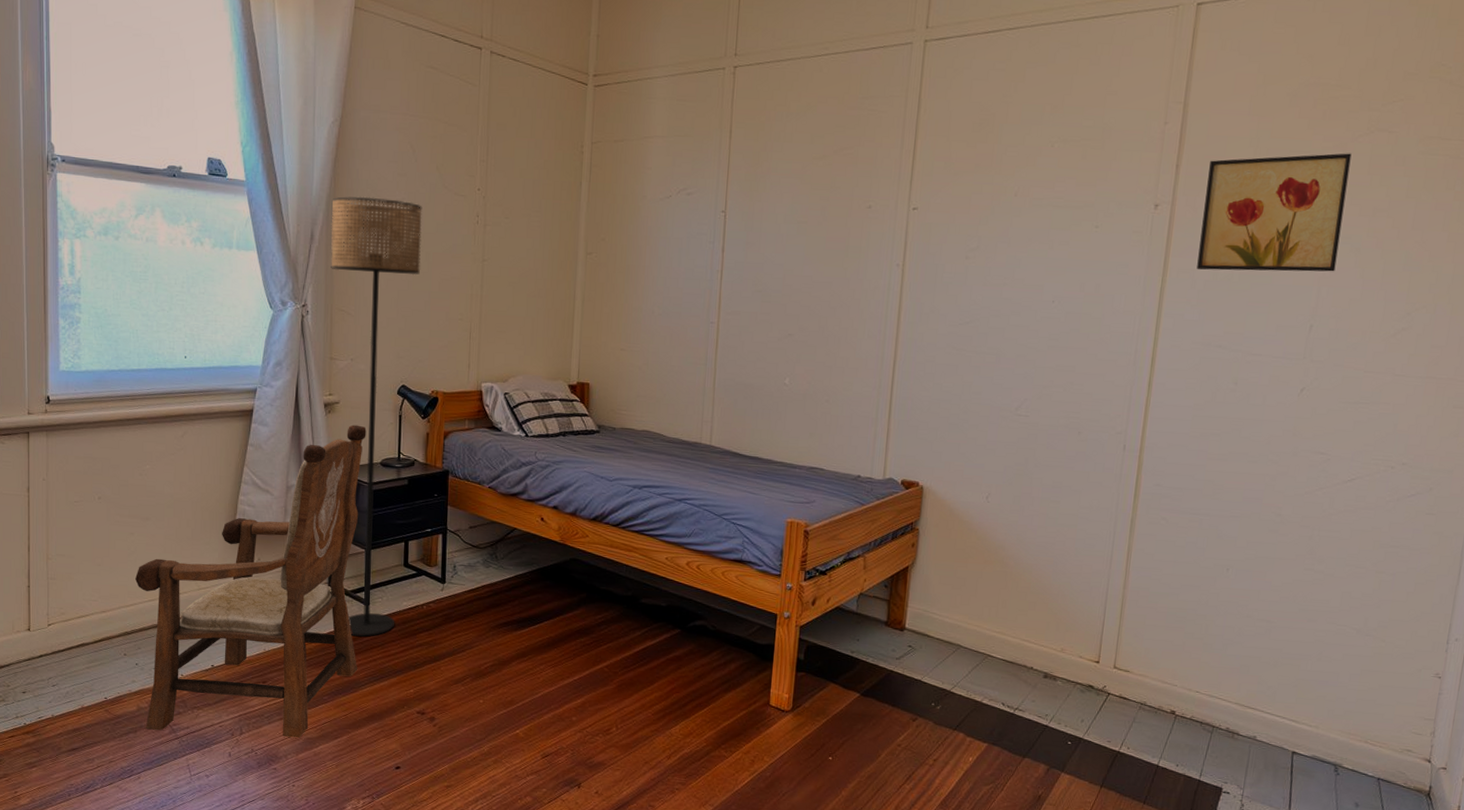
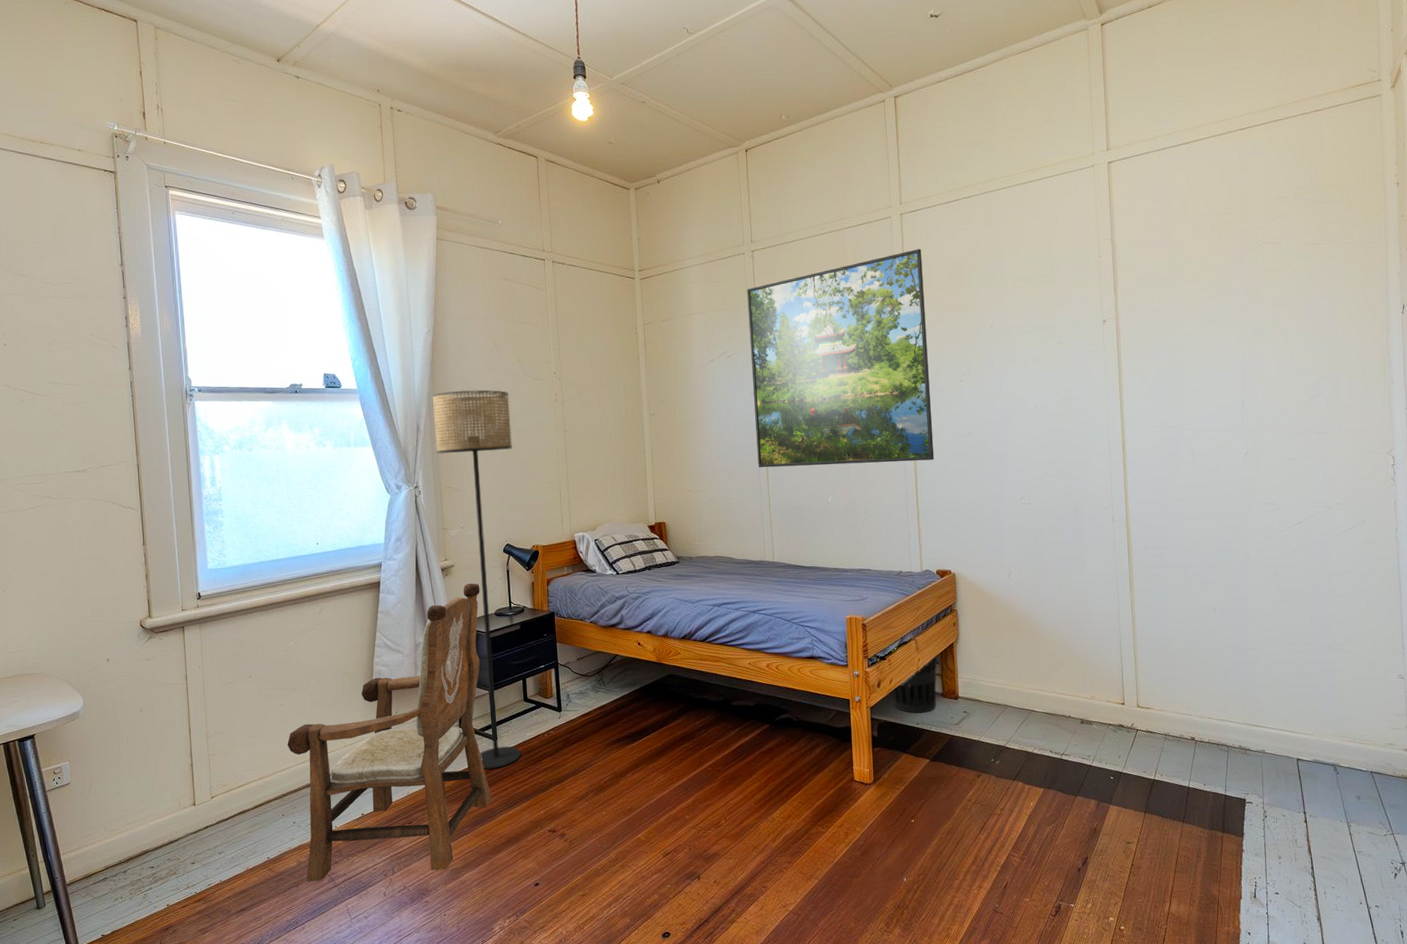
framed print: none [707,87,944,350] -> present [747,249,935,468]
wastebasket: none [827,575,889,641] -> present [892,653,939,713]
wall art: present [1197,153,1352,272] -> none [1140,263,1253,368]

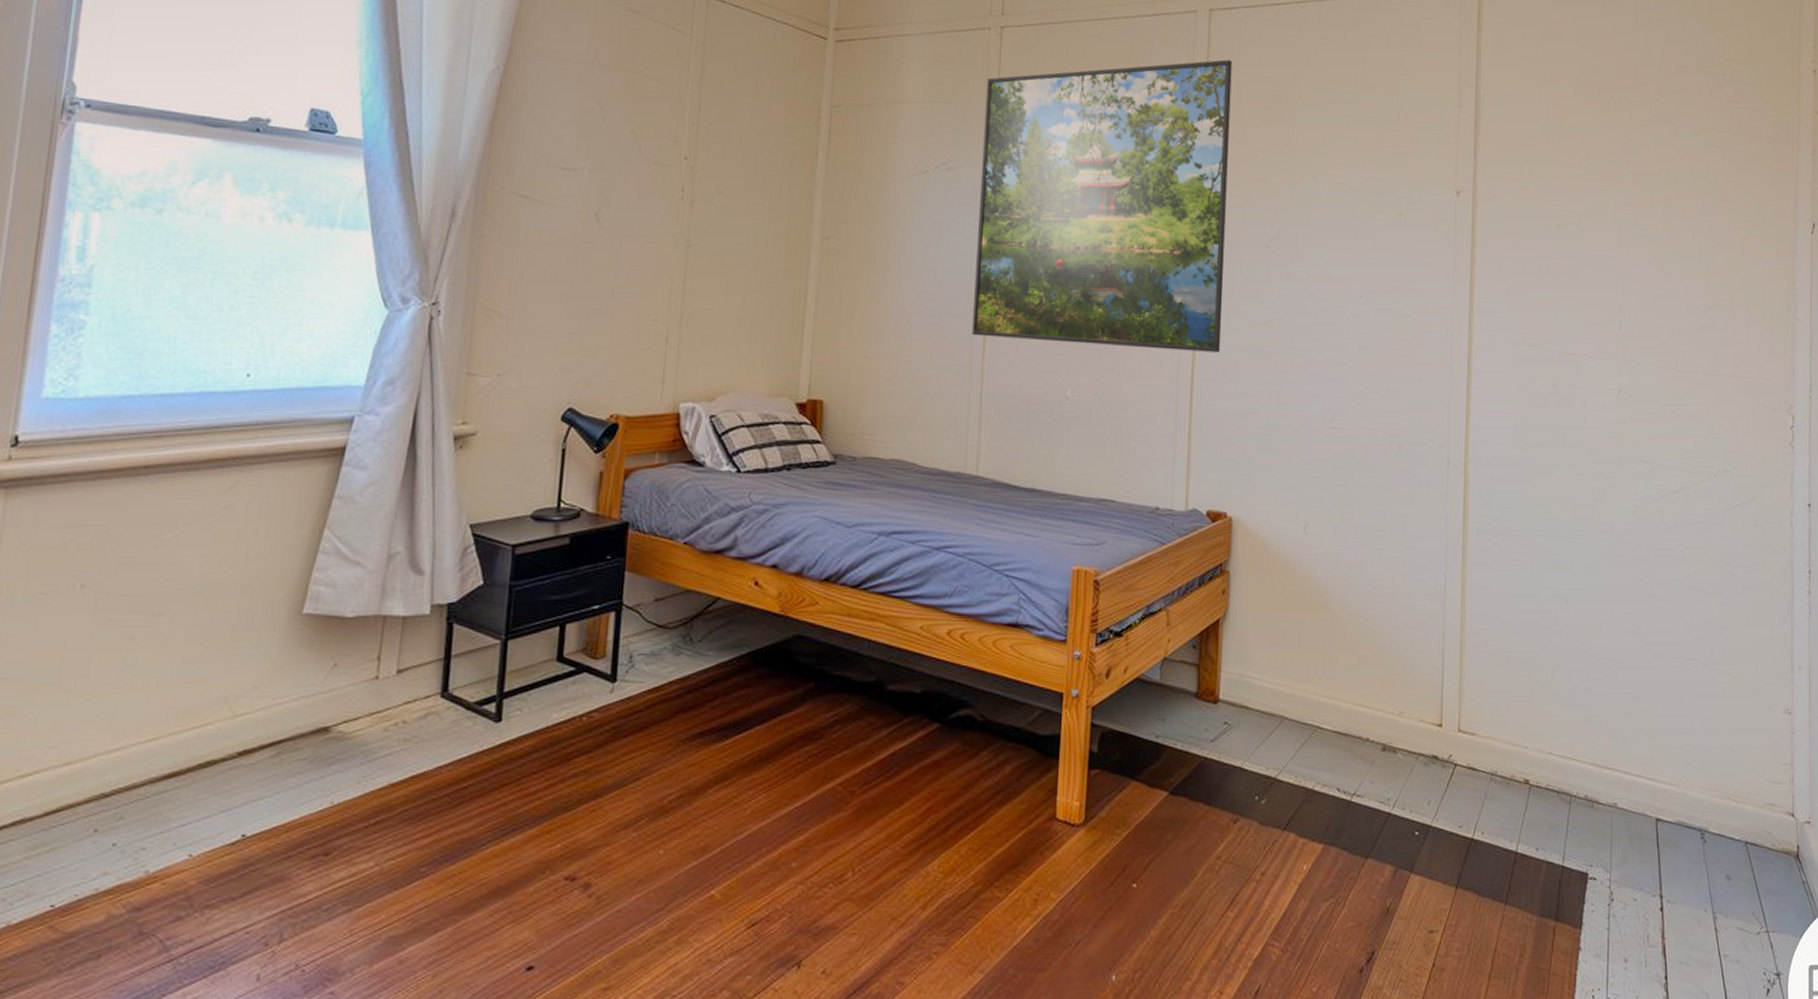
armchair: present [287,583,493,882] -> none [118,464,514,951]
floor lamp: present [433,390,522,769] -> none [468,163,610,769]
wastebasket: present [892,653,939,713] -> none [1125,632,1198,720]

